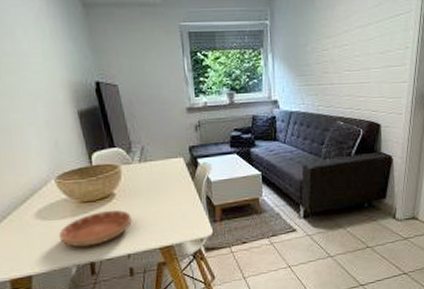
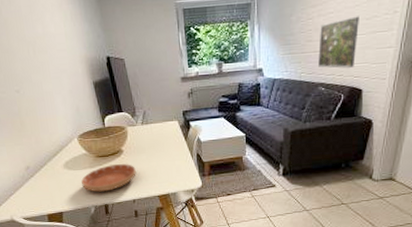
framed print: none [335,50,374,102] -> present [318,16,359,68]

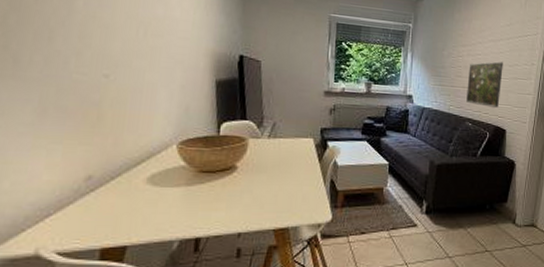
saucer: present [81,164,136,192] -> none [168,184,250,220]

